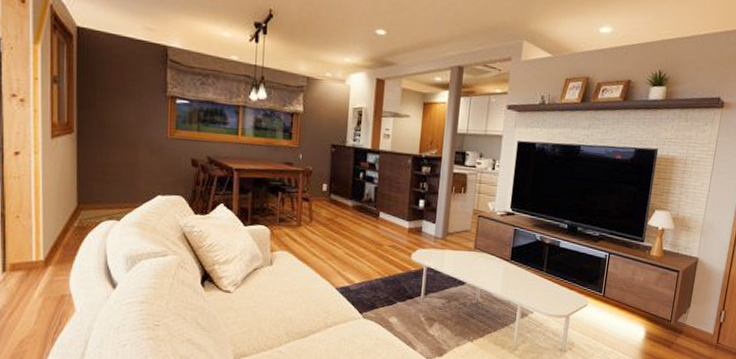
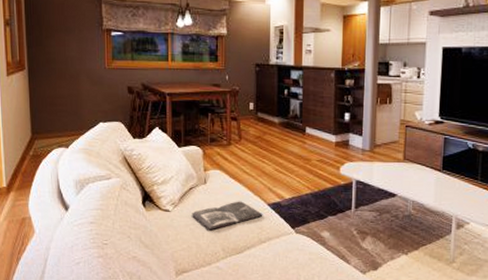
magazine: none [255,284,331,314] -> present [192,201,263,231]

